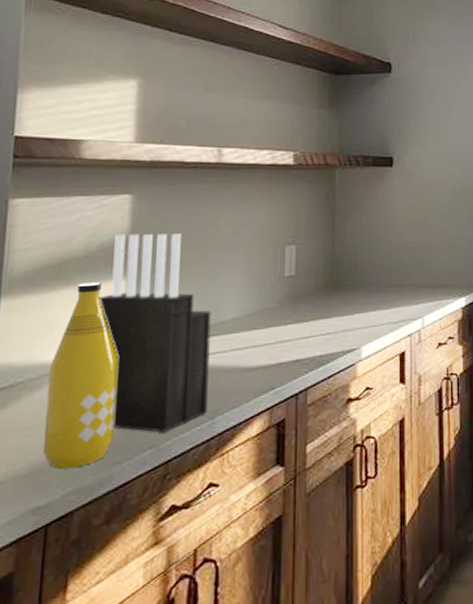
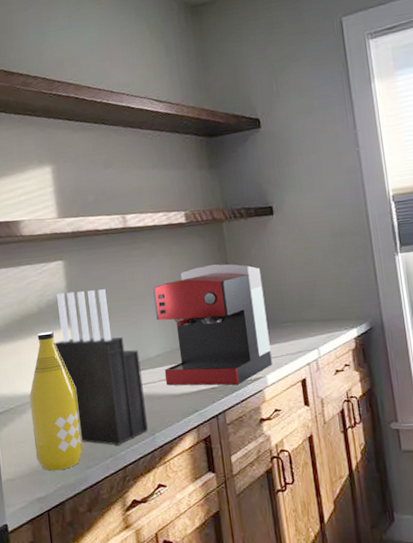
coffee maker: none [239,215,371,358] -> present [153,264,273,386]

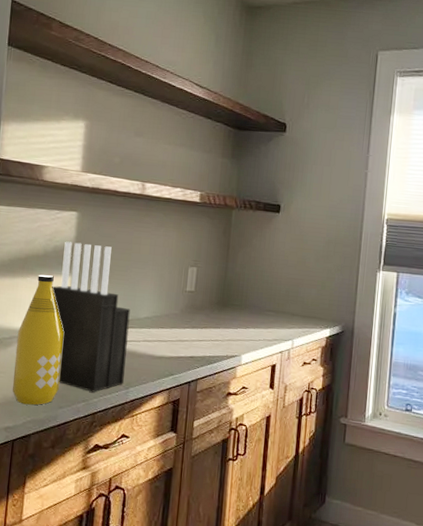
coffee maker: present [153,264,273,386] -> none [149,245,258,358]

